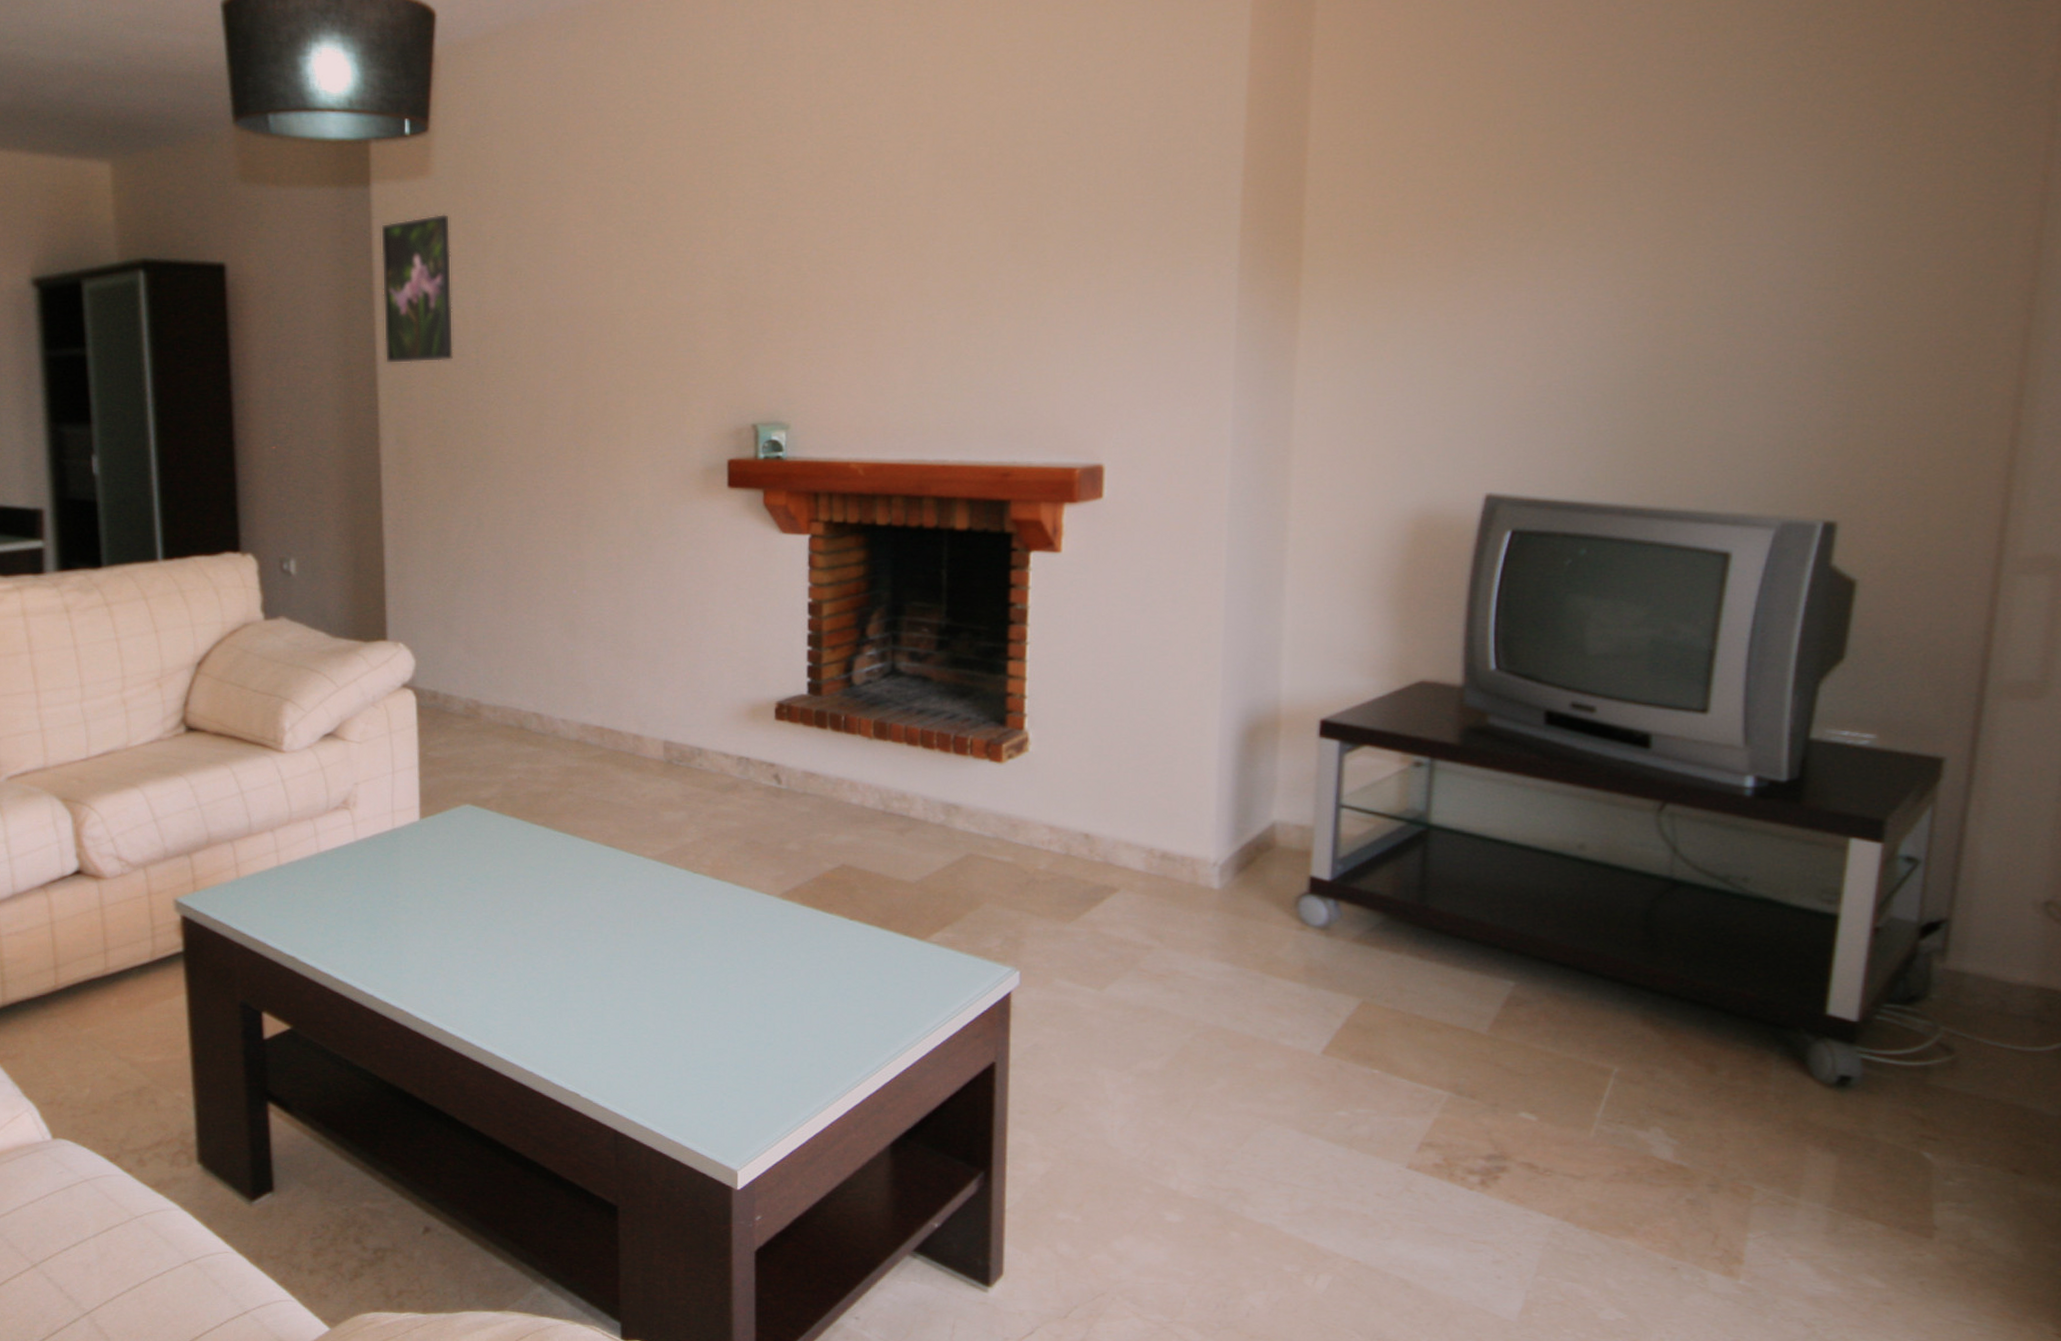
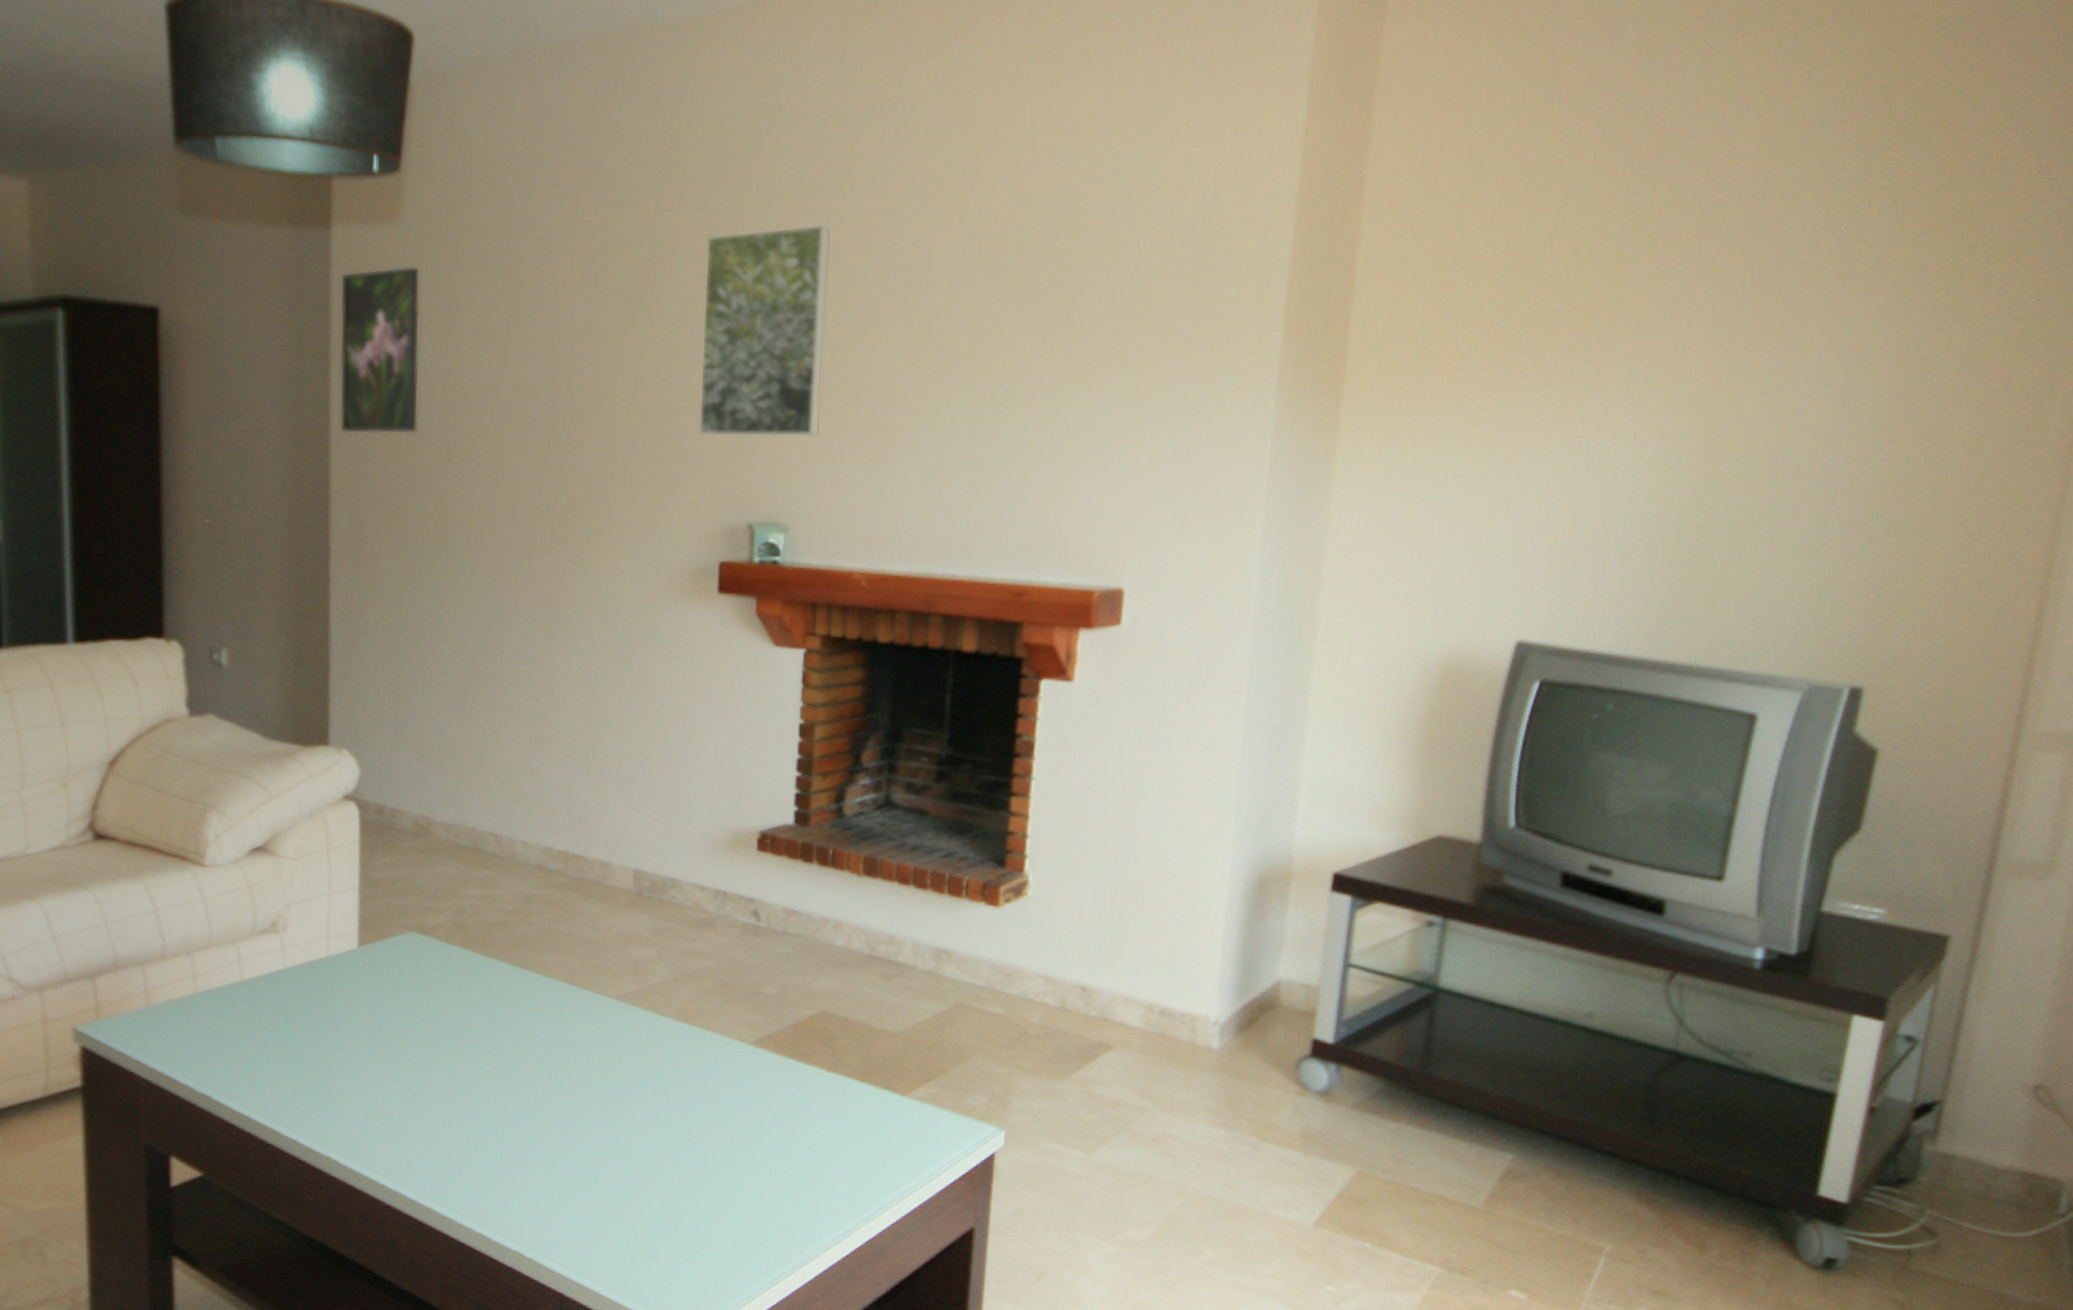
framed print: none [702,152,815,348] -> present [697,224,831,438]

